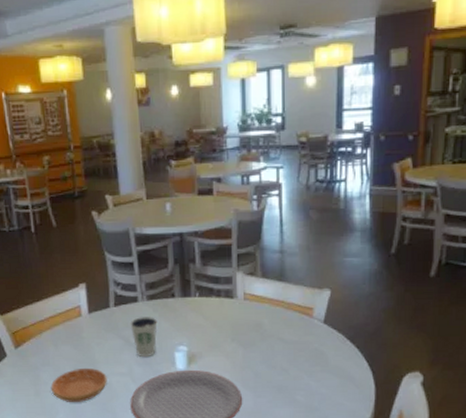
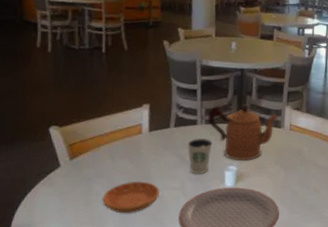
coffeepot: none [148,274,229,339] -> present [207,104,278,161]

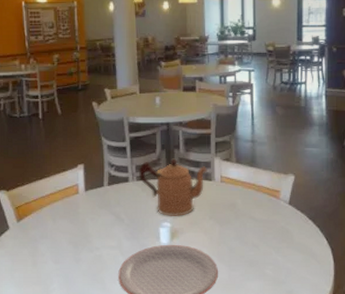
saucer: present [102,181,160,214] -> none [47,241,98,274]
dixie cup: present [187,137,213,174] -> none [121,194,145,231]

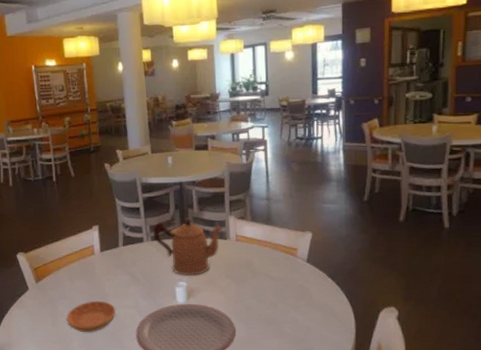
saucer: none [47,241,98,274] -> present [66,300,116,333]

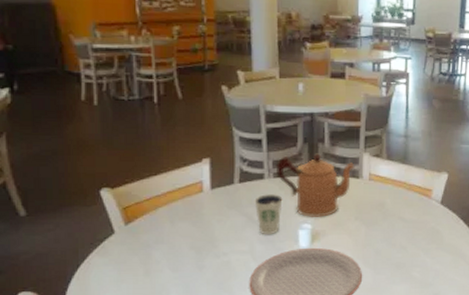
saucer: present [66,300,116,333] -> none [163,245,226,283]
dixie cup: none [136,254,160,291] -> present [254,193,283,234]

